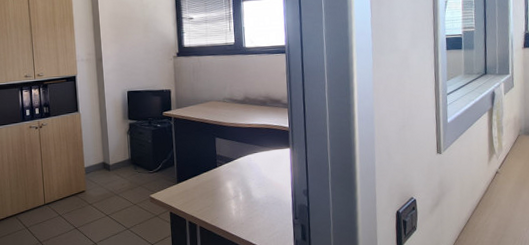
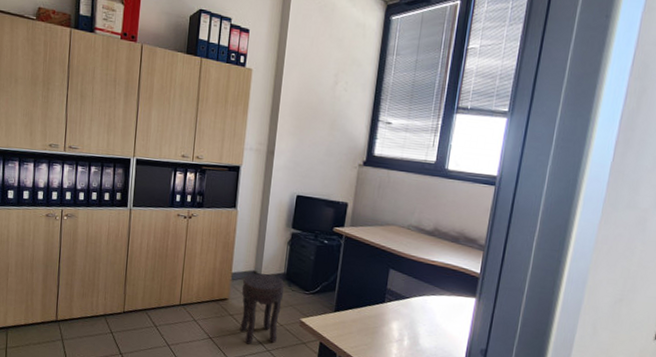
side table: none [95,162,133,227] -> present [240,273,285,344]

